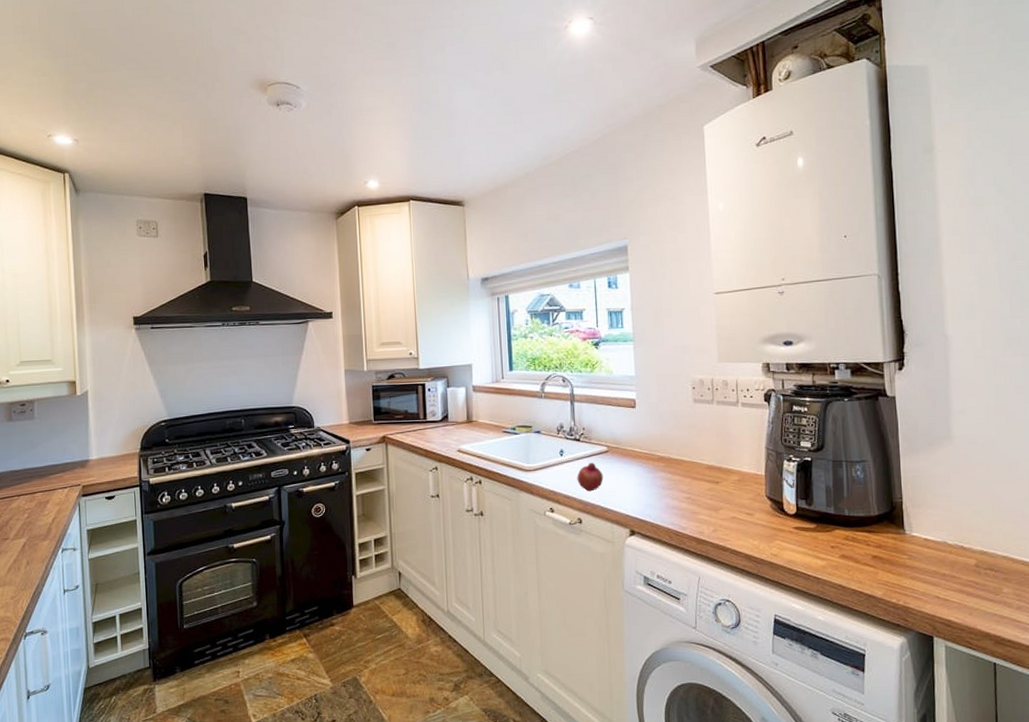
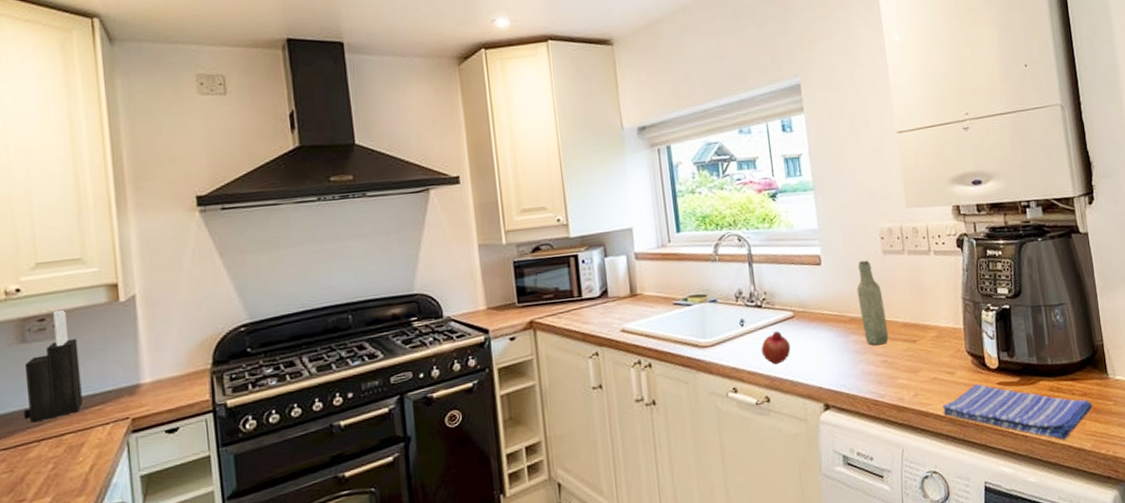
knife block: none [9,397,49,482] -> present [23,307,83,423]
bottle: none [667,407,694,483] -> present [856,260,889,346]
dish towel: none [739,526,887,586] -> present [942,384,1093,440]

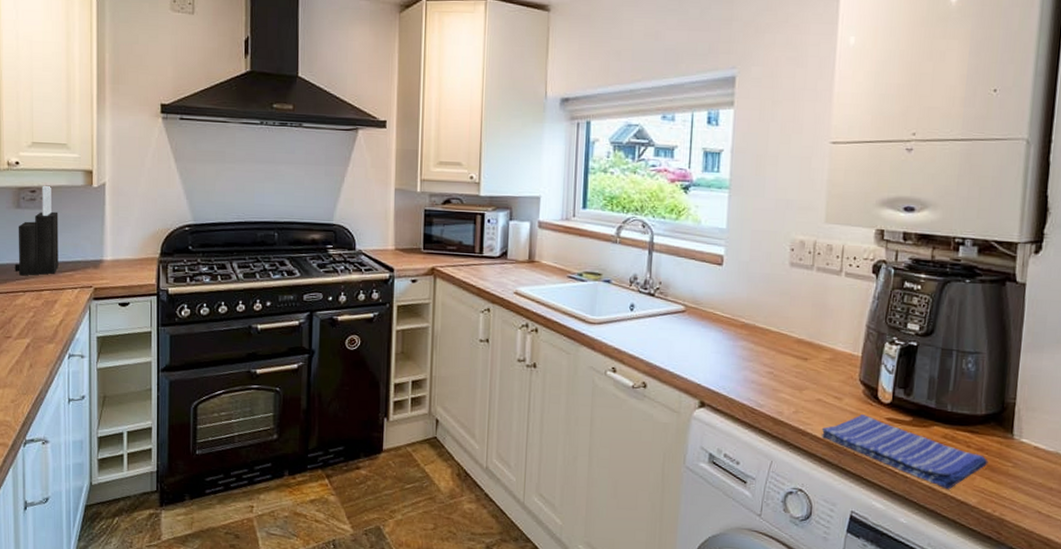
fruit: present [761,331,791,365] -> none [646,322,677,354]
bottle: present [856,260,889,346] -> none [754,269,781,356]

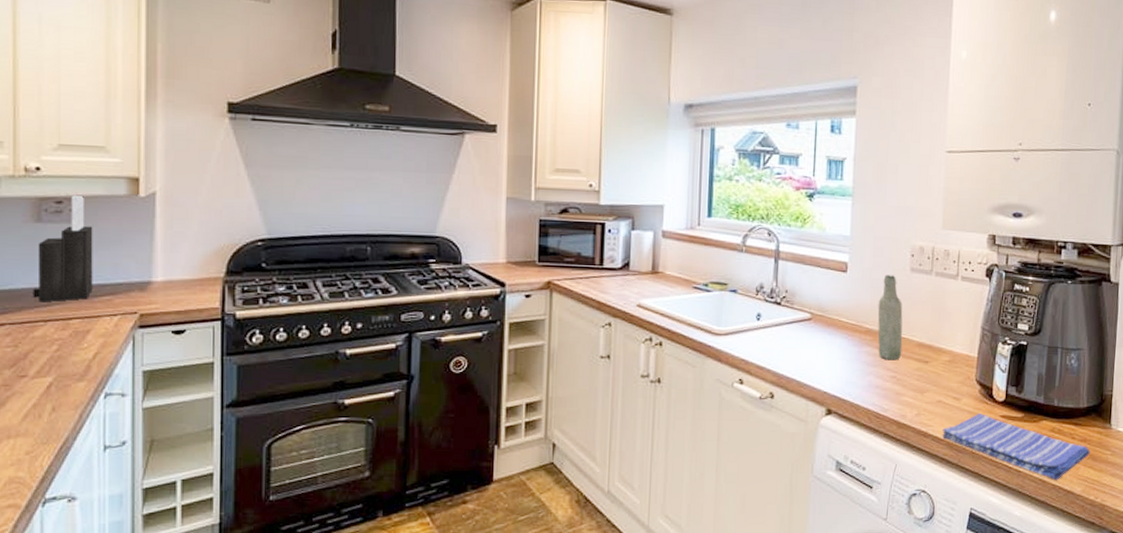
bottle: none [754,269,781,356] -> present [877,275,903,361]

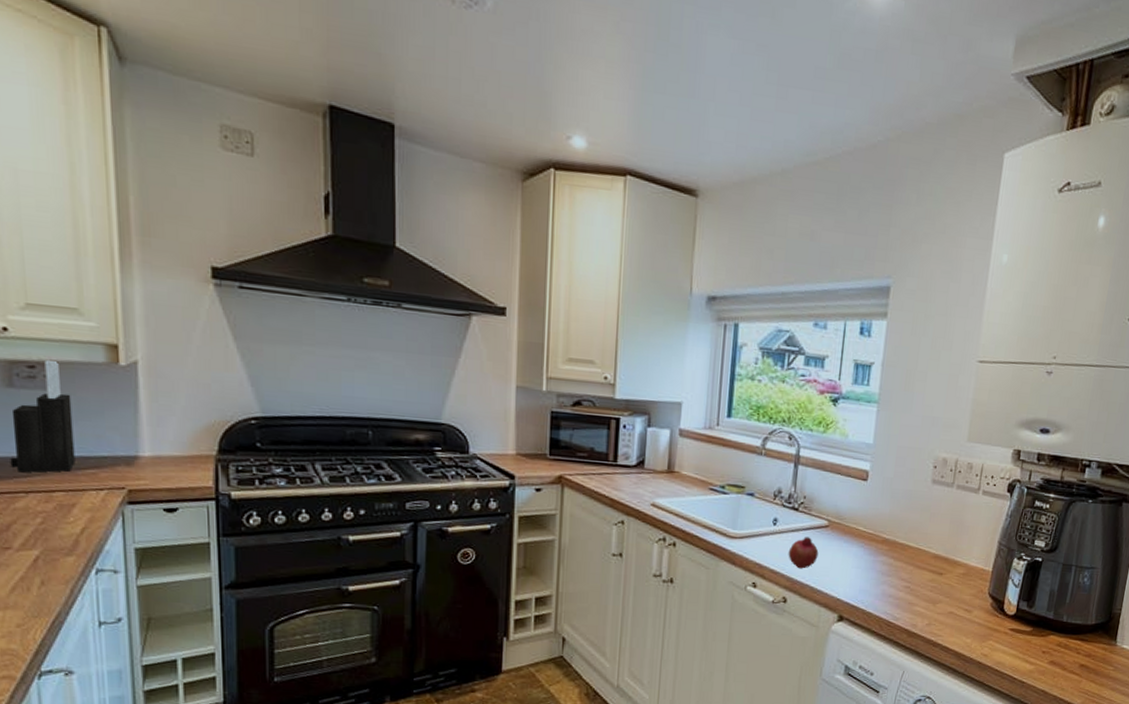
fruit: none [773,330,803,363] -> present [788,537,819,569]
bottle: present [877,275,903,361] -> none [893,485,921,571]
dish towel: present [942,413,1091,481] -> none [951,626,1094,693]

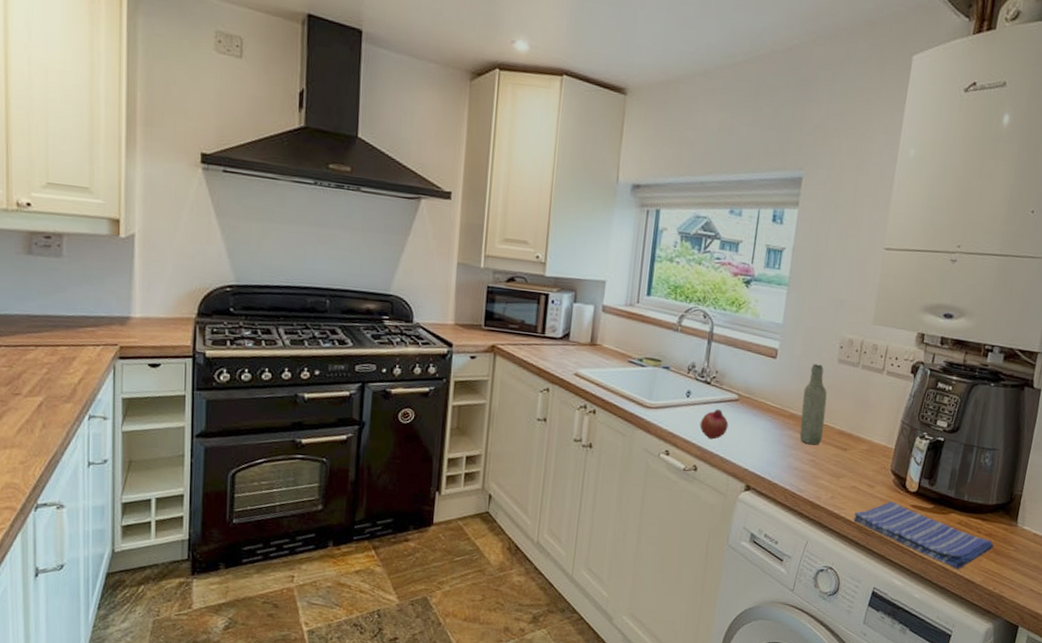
knife block: present [10,358,76,473] -> none [25,230,78,329]
bottle: none [893,485,921,571] -> present [799,364,827,446]
dish towel: none [951,626,1094,693] -> present [853,501,995,570]

